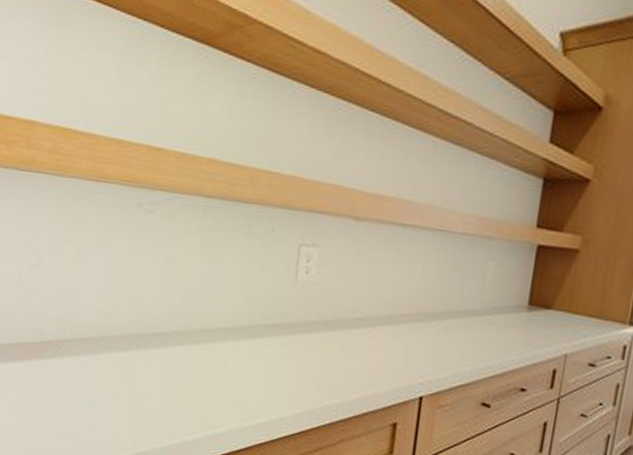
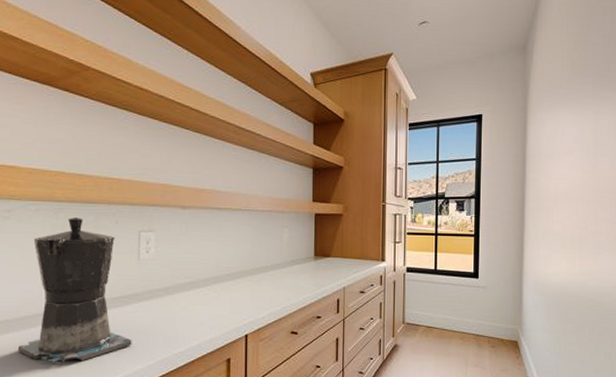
coffee maker: none [154,219,280,395] -> present [17,218,132,363]

